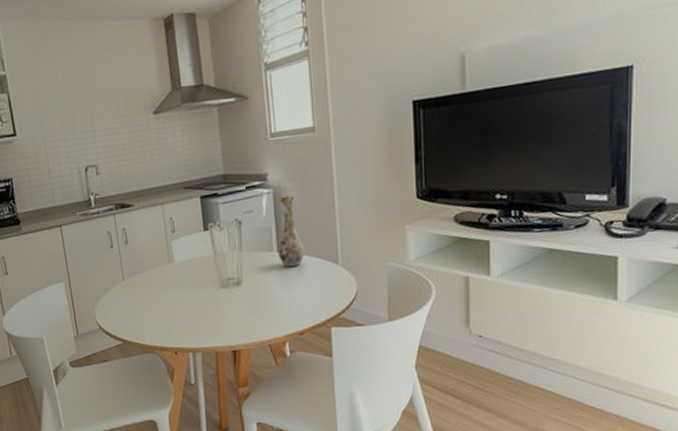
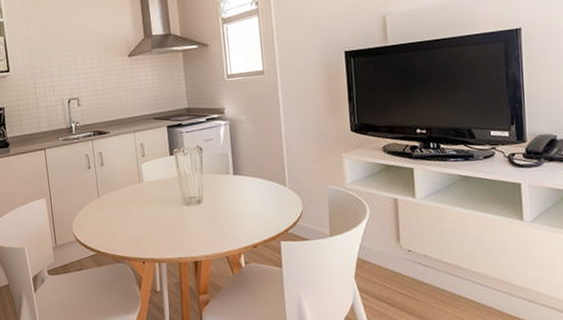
vase: present [278,195,305,267] -> none [233,126,257,188]

